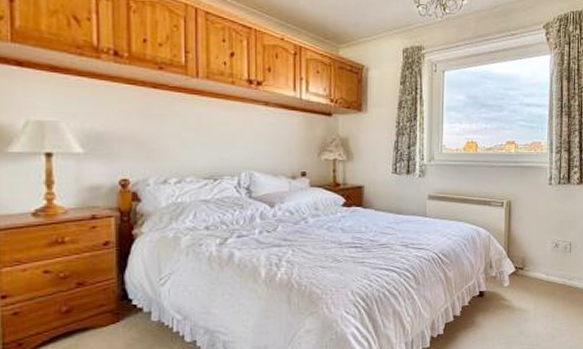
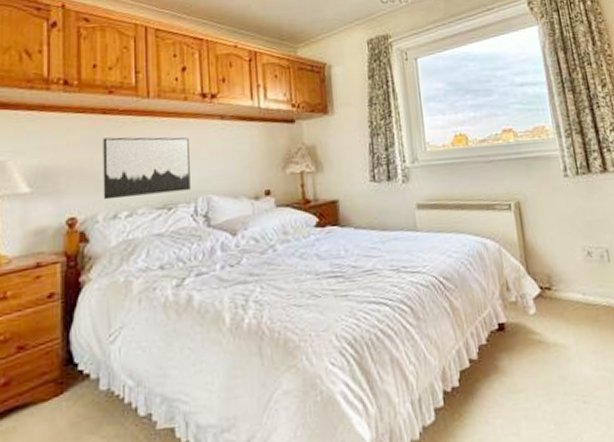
wall art: none [153,110,235,167] -> present [103,137,191,200]

